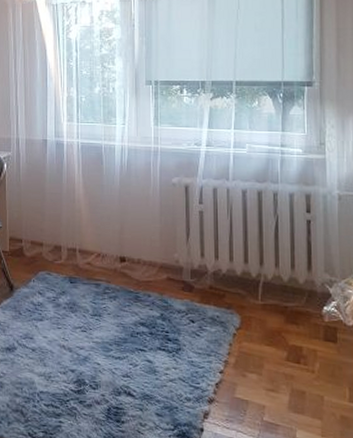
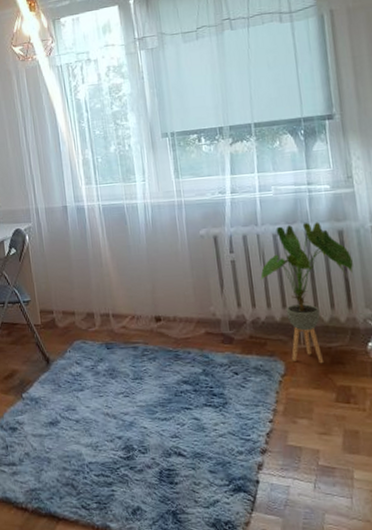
house plant: none [225,183,317,322] -> present [259,222,353,364]

